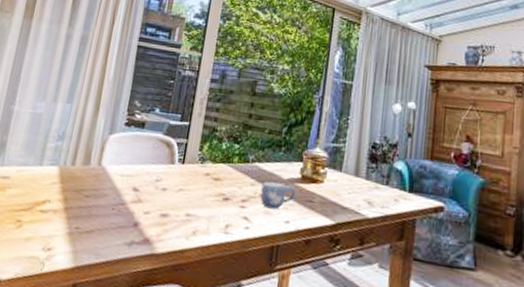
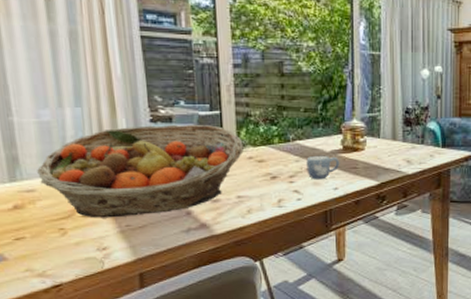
fruit basket: none [16,127,204,220] -> present [37,124,244,218]

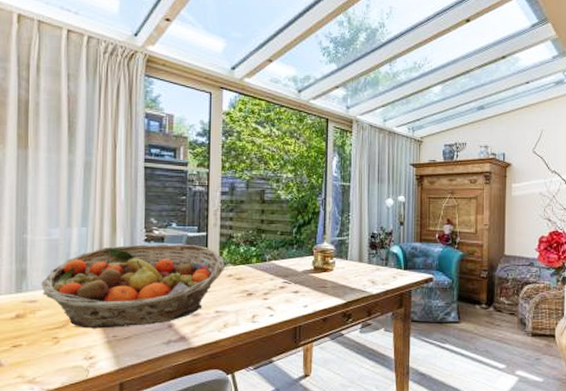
mug: present [306,155,340,180] -> none [280,274,311,297]

